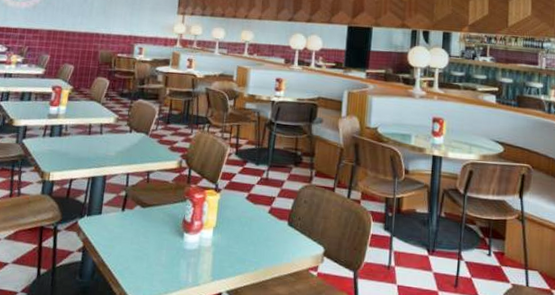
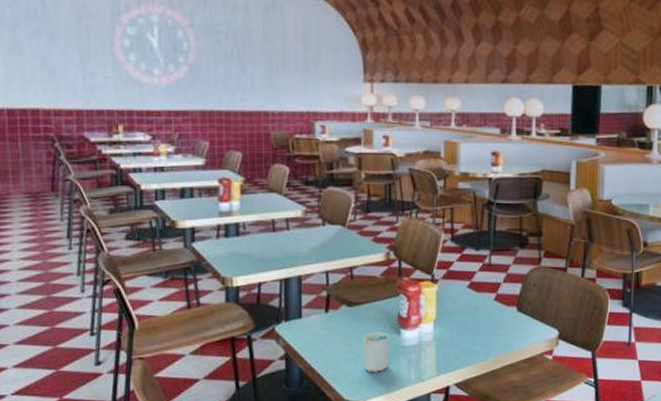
cup: none [149,232,174,273] -> present [364,330,389,373]

